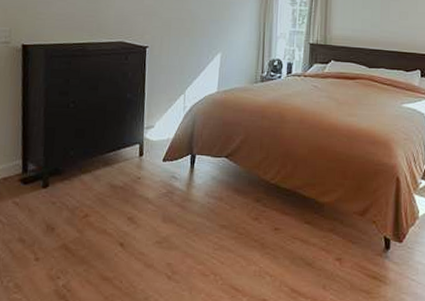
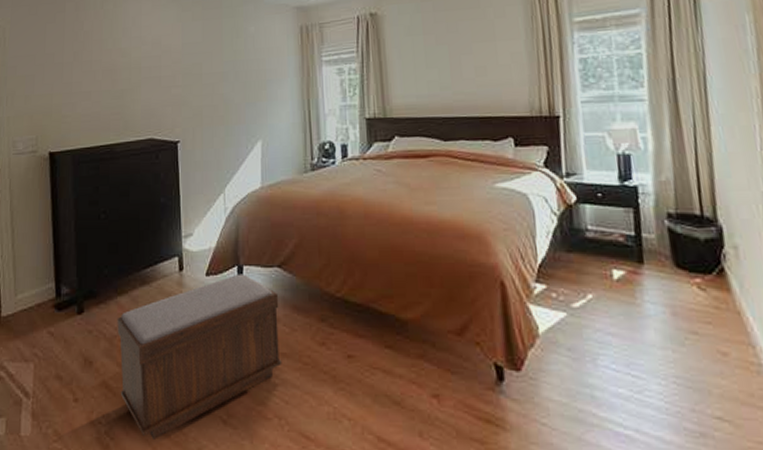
bench: none [78,161,224,291] -> present [117,274,282,440]

